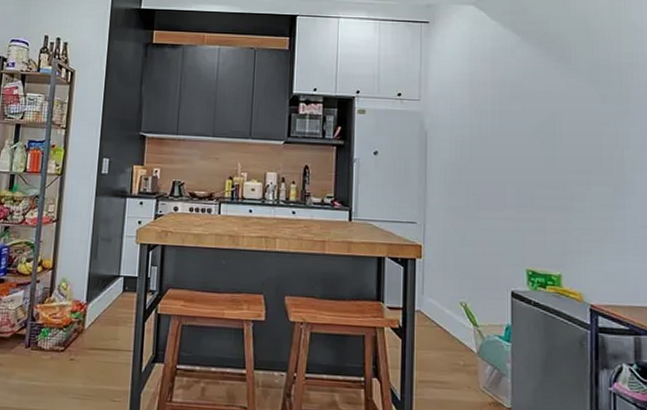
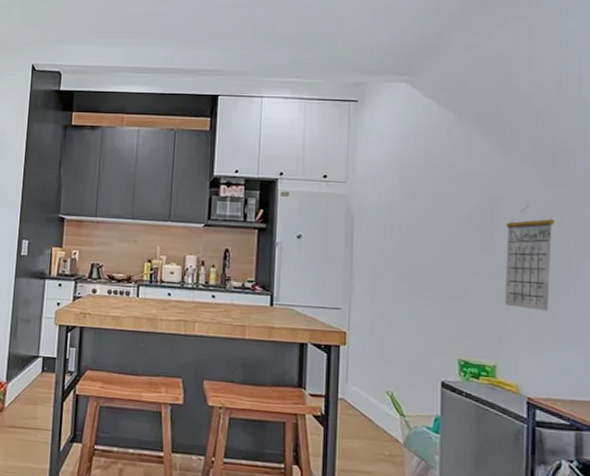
calendar: none [567,121,611,222] -> present [504,204,555,311]

